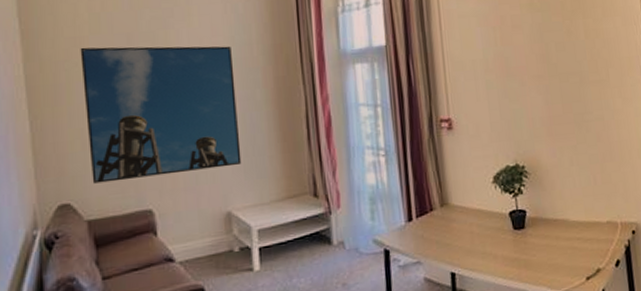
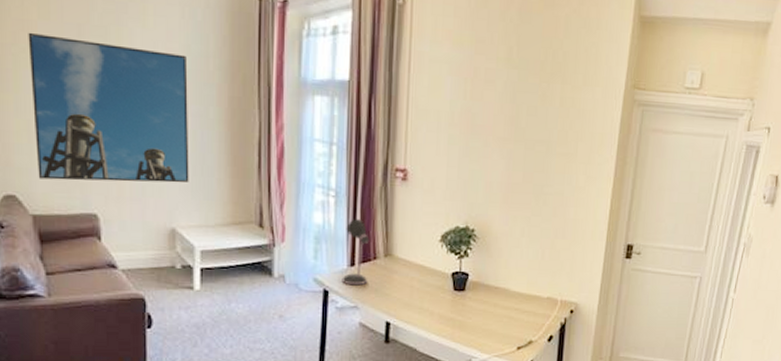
desk lamp: none [399,173,427,241] -> present [342,219,370,286]

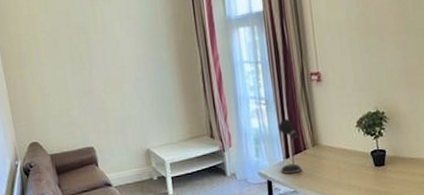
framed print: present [28,32,189,183] -> none [34,17,155,127]

